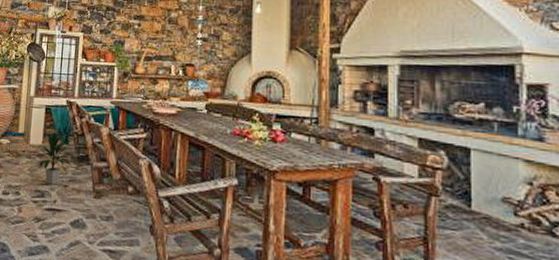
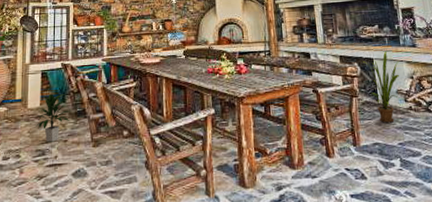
house plant: none [452,140,513,240] -> present [362,51,399,123]

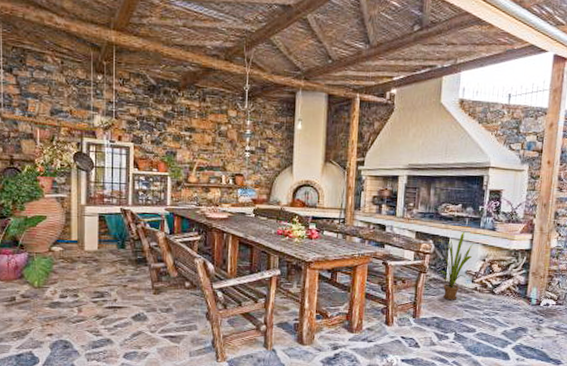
indoor plant: present [36,94,73,143] -> none [94,238,133,286]

